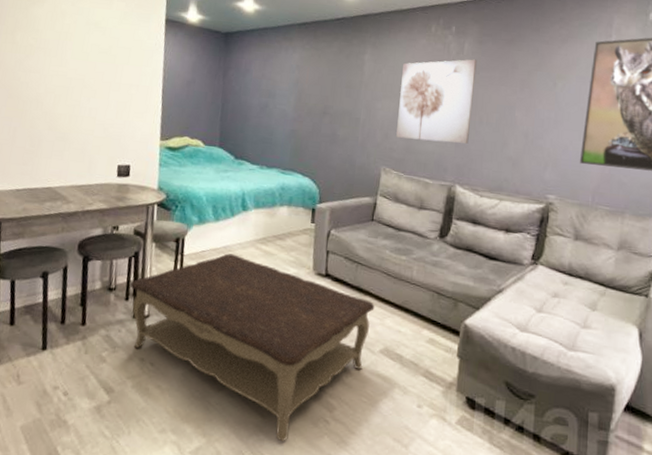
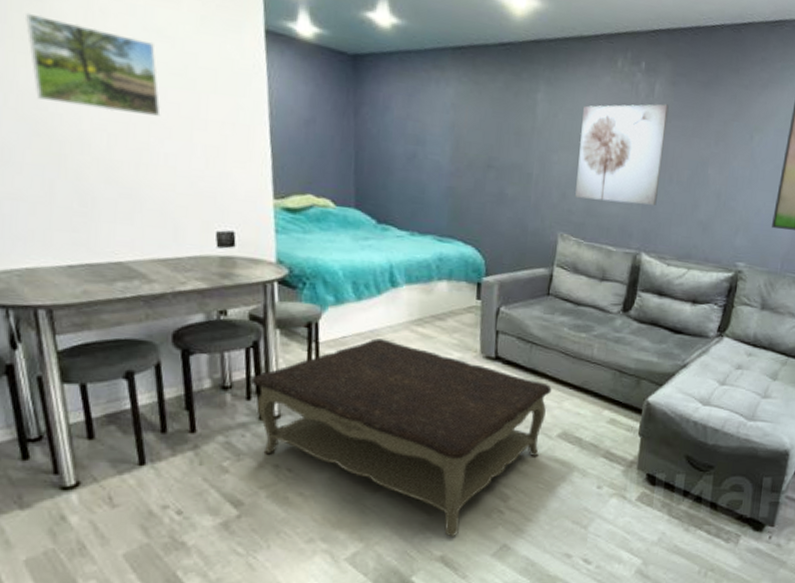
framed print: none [14,17,92,83] -> present [24,12,161,117]

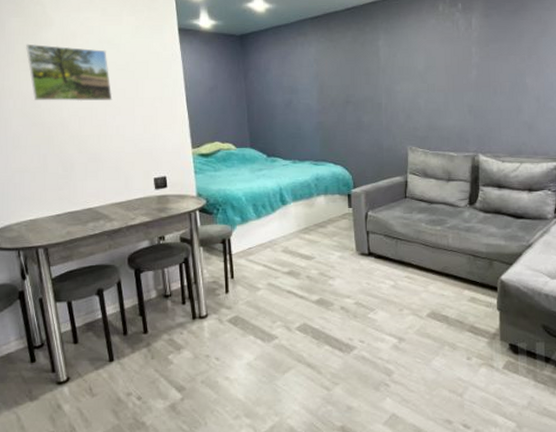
coffee table: present [250,338,552,537] -> none [184,247,418,409]
wall art: present [575,104,669,205] -> none [416,33,486,116]

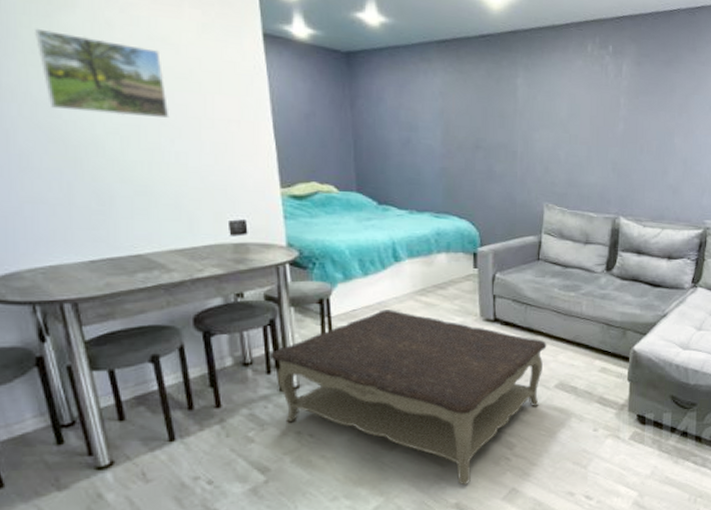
coffee table: none [184,247,418,409] -> present [269,310,547,486]

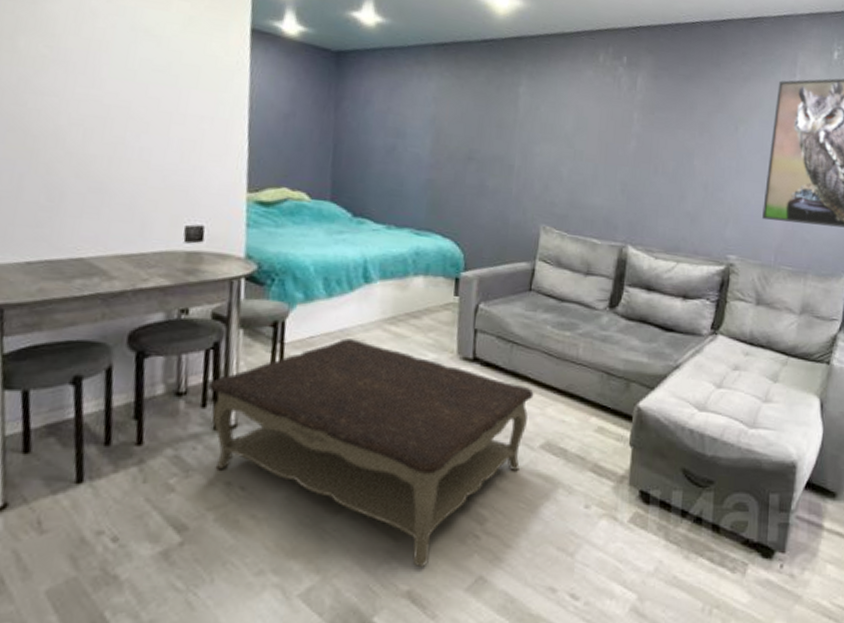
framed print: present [34,28,170,119] -> none [15,14,141,112]

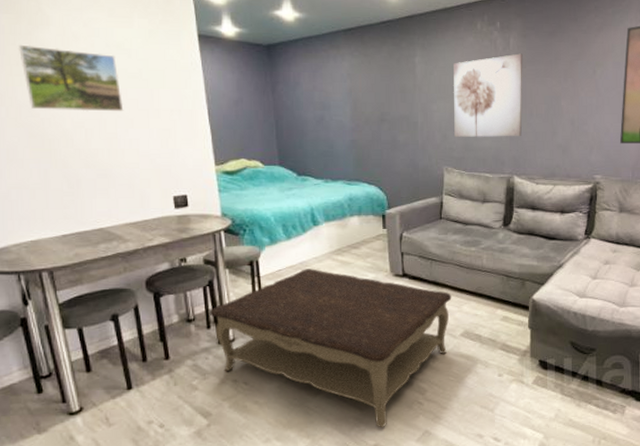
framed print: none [15,14,141,112] -> present [18,44,124,112]
wall art: none [558,96,652,197] -> present [454,53,523,137]

